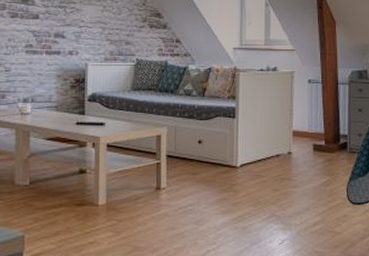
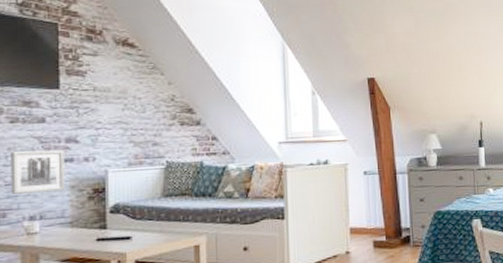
wall art: none [10,42,53,79] -> present [11,149,64,194]

